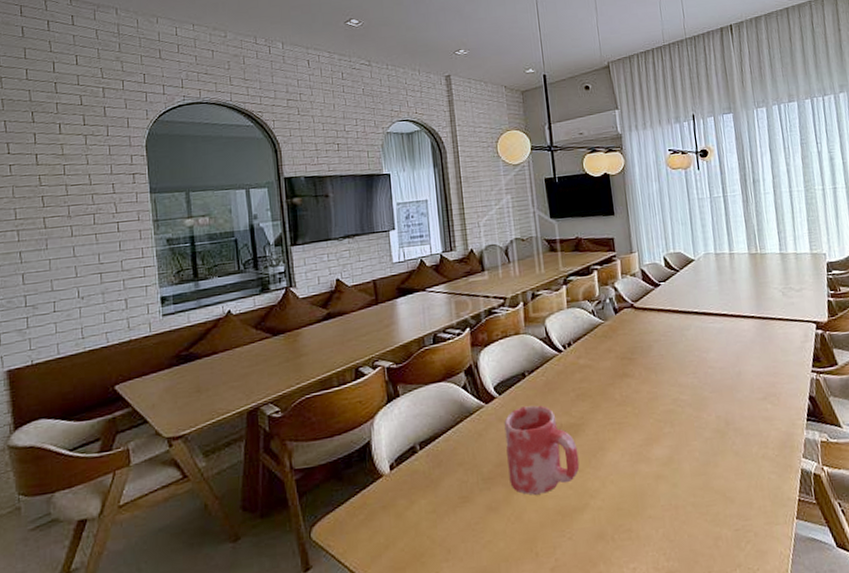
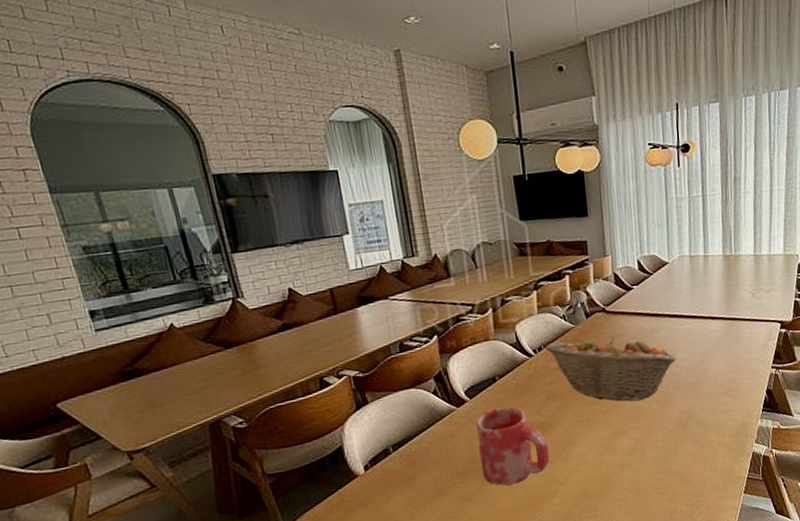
fruit basket: none [575,333,710,404] -> present [546,336,677,402]

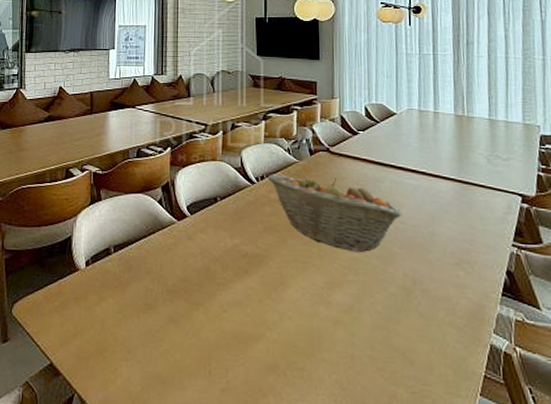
vase: present [476,407,550,486] -> none [192,229,260,316]

